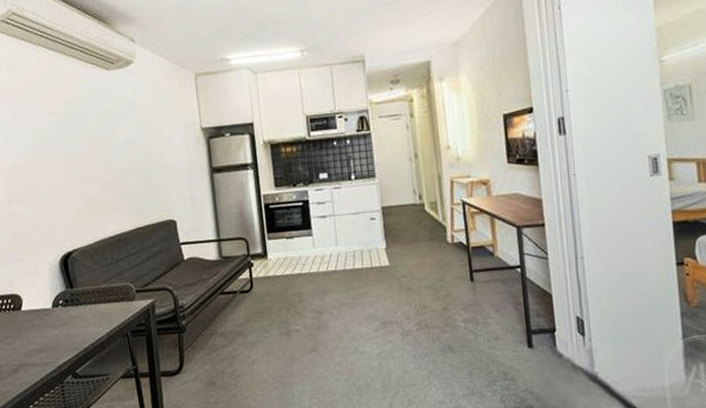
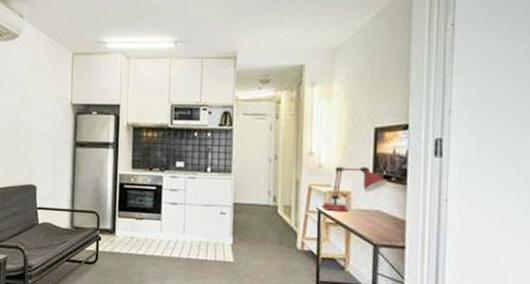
desk lamp: none [465,153,522,201] -> present [321,166,388,211]

